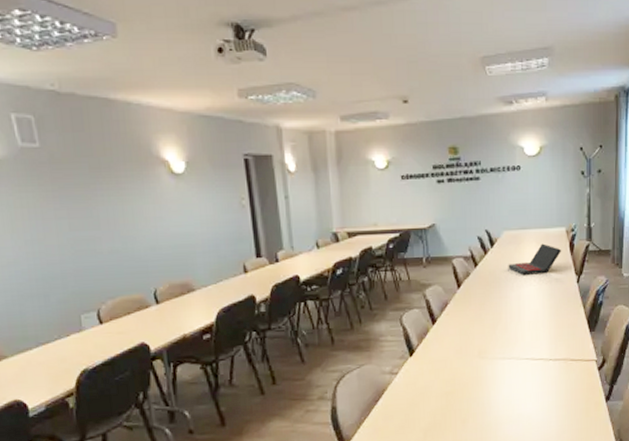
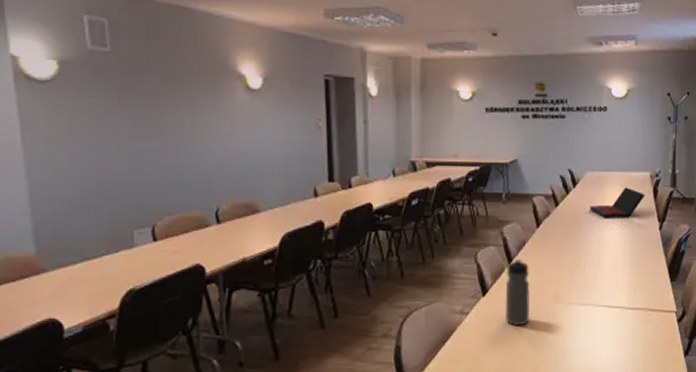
water bottle: none [430,318,456,382] -> present [505,258,531,325]

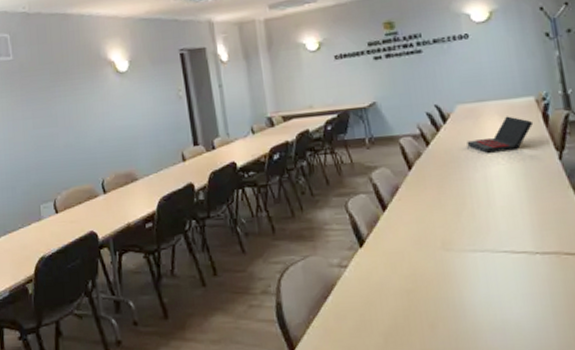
water bottle: present [505,258,531,325] -> none [381,204,416,278]

